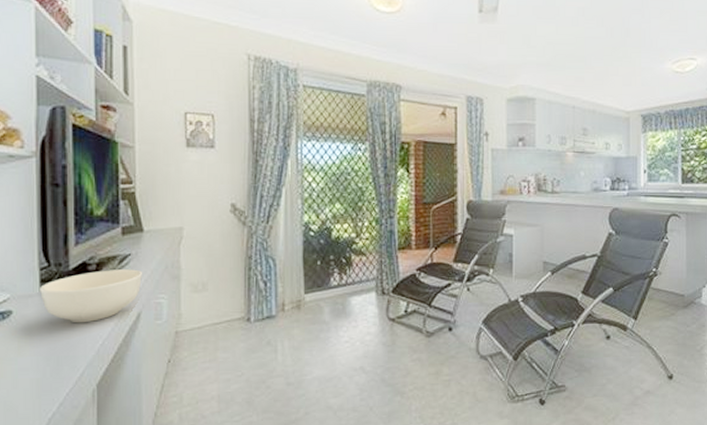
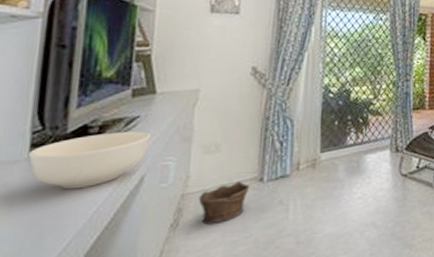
clay pot: none [191,321,238,362] -> present [198,181,250,224]

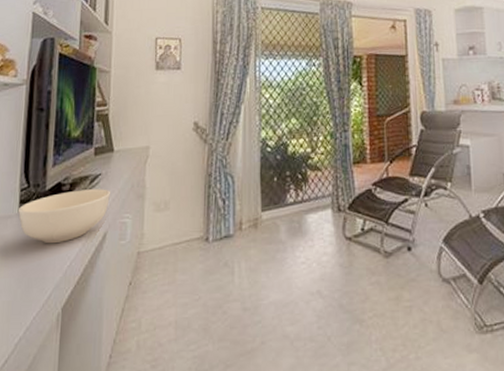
clay pot: present [198,181,250,224] -> none [152,240,197,284]

